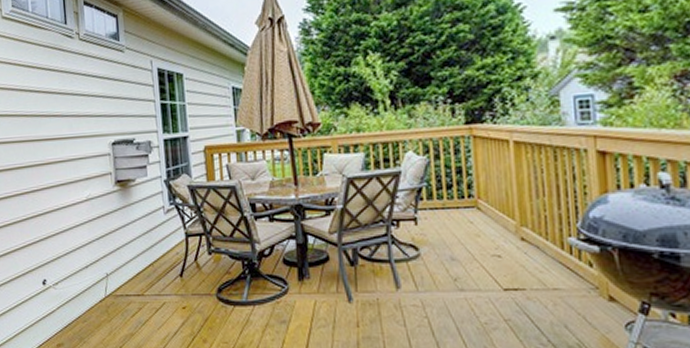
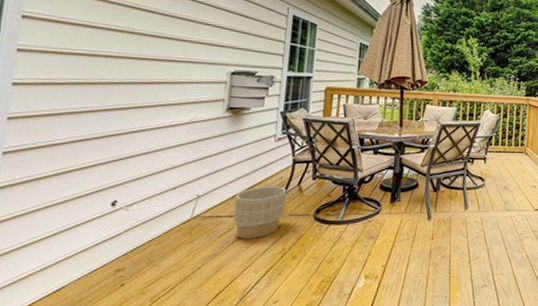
planter: none [139,263,187,319] -> present [233,186,287,239]

